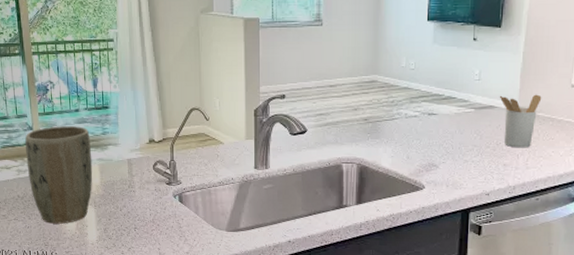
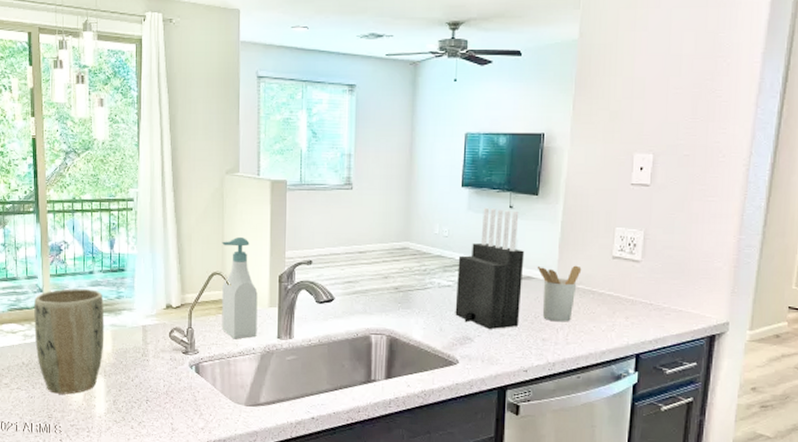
soap bottle: none [199,73,235,170] -> present [222,236,258,339]
knife block: none [421,40,488,157] -> present [455,207,525,330]

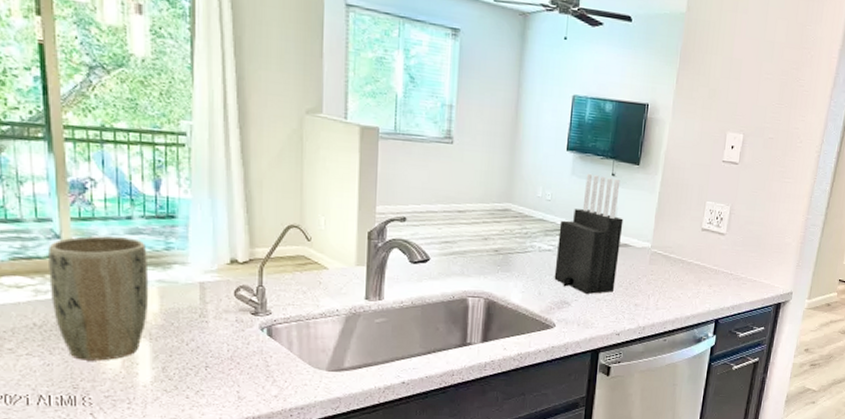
soap bottle: present [222,236,258,339] -> none [300,186,343,300]
utensil holder: present [537,265,582,322] -> none [634,234,674,289]

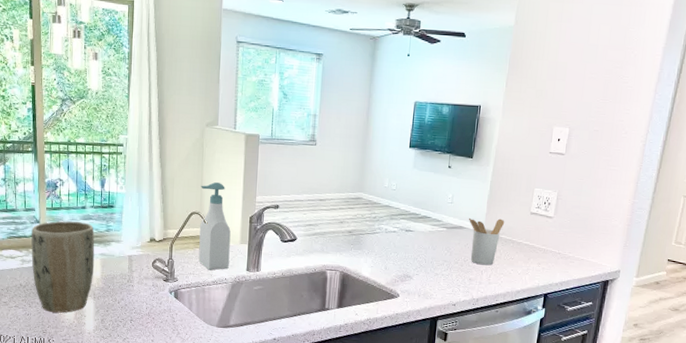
soap bottle: none [300,186,343,300] -> present [198,181,231,271]
knife block: present [554,173,624,295] -> none [398,166,459,270]
utensil holder: none [634,234,674,289] -> present [468,217,505,266]

